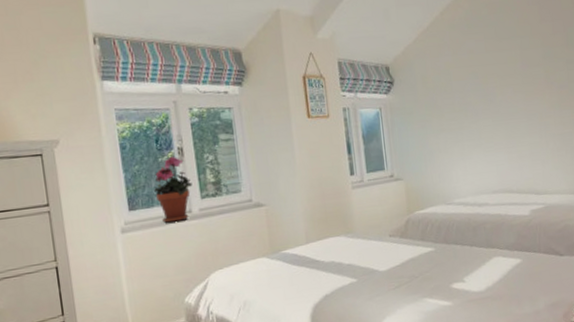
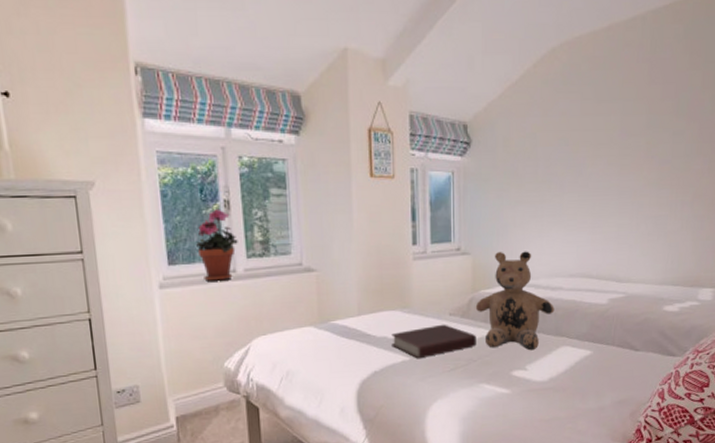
book: none [338,245,417,280] -> present [391,324,476,359]
teddy bear: none [412,173,484,264] -> present [475,251,555,351]

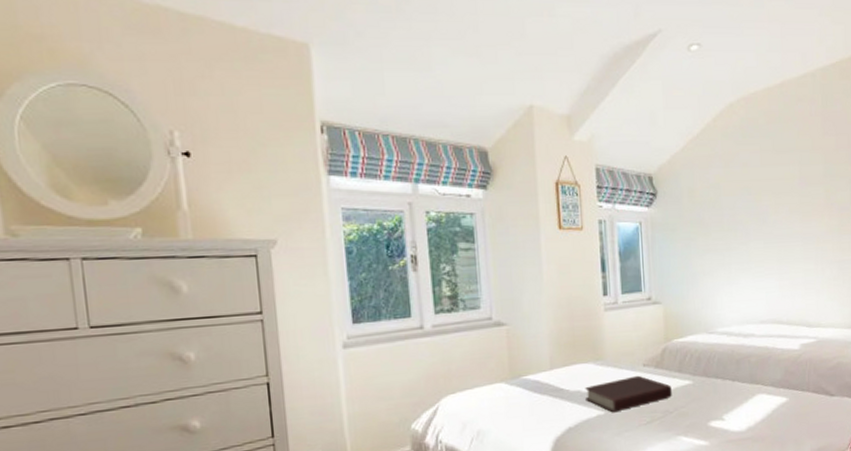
potted plant: present [196,208,238,281] -> none [382,264,426,339]
teddy bear: present [475,251,555,351] -> none [669,298,748,400]

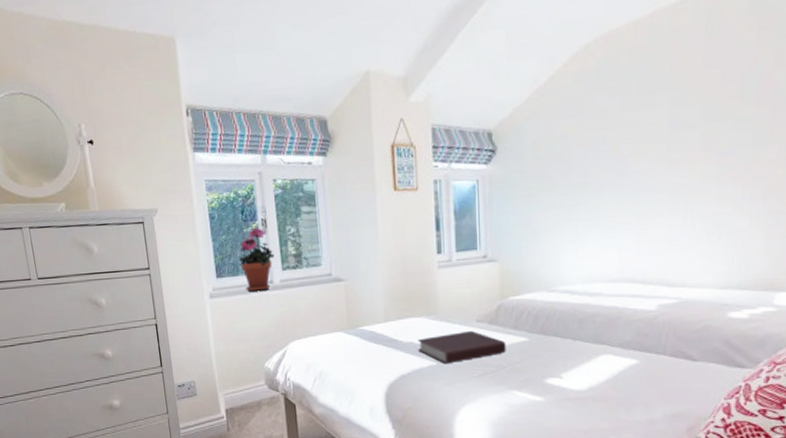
potted plant: none [382,264,426,339] -> present [239,227,275,291]

